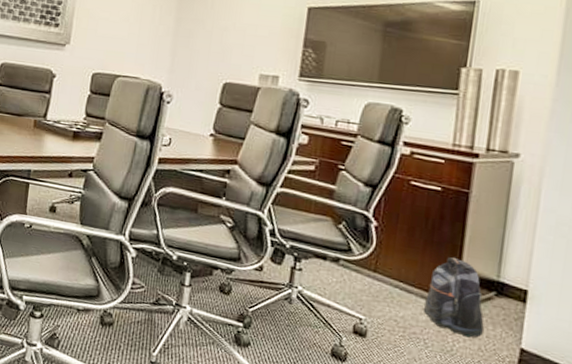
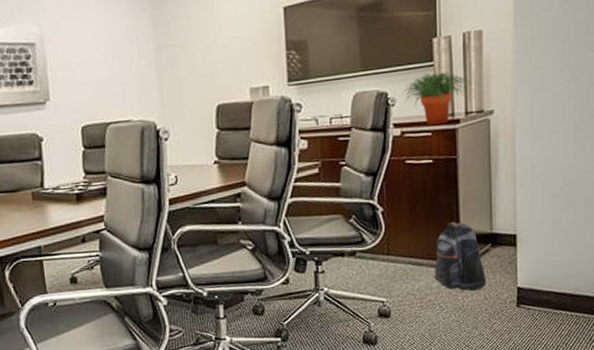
potted plant: none [417,101,499,155] -> present [401,71,472,126]

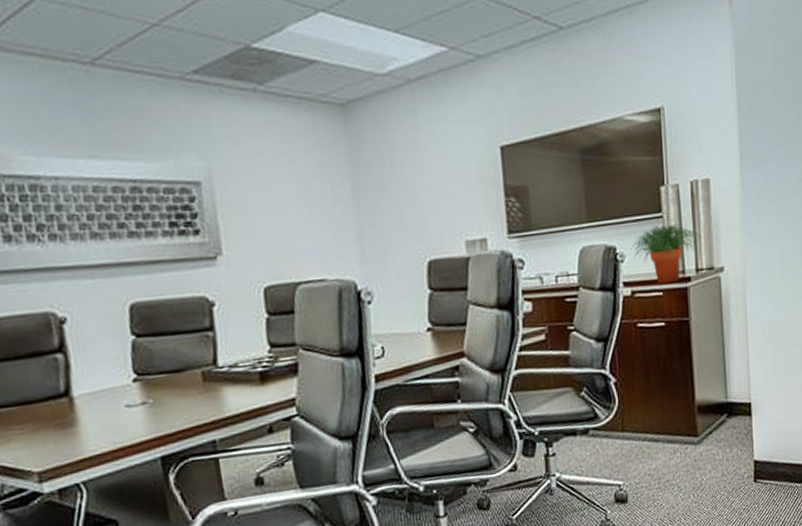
backpack: present [434,222,486,291] -> none [671,391,723,468]

